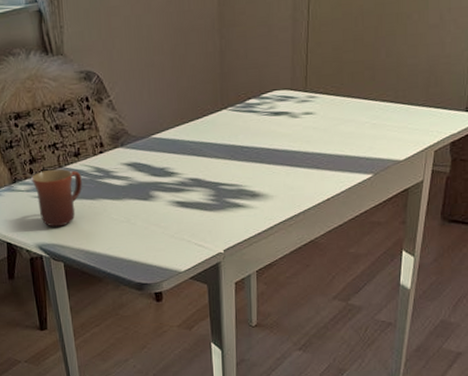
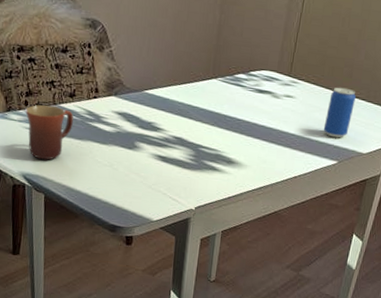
beverage can: none [351,92,382,149] -> present [323,87,356,138]

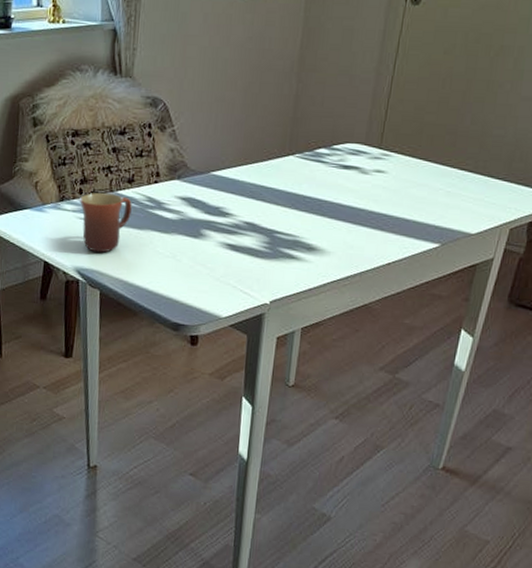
beverage can: present [323,87,356,138] -> none [421,158,461,217]

